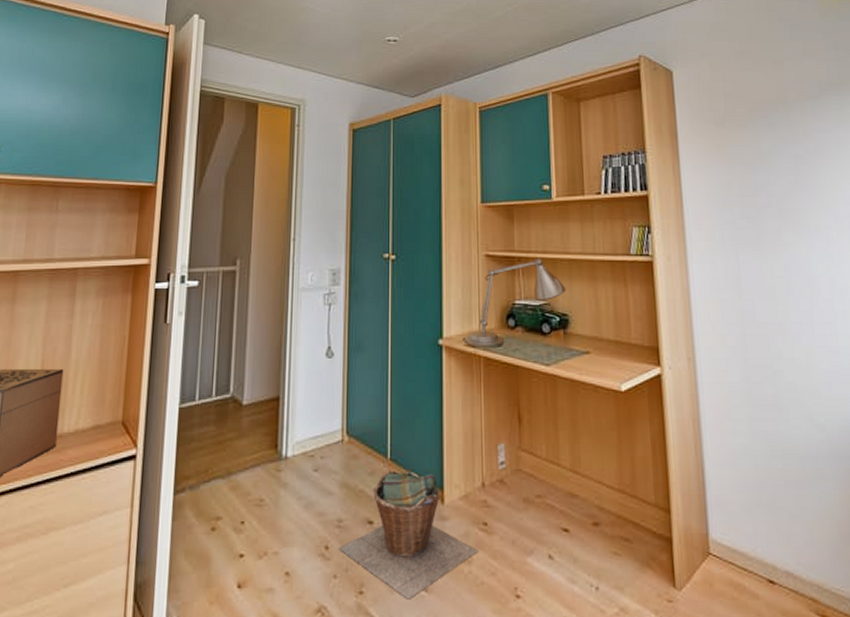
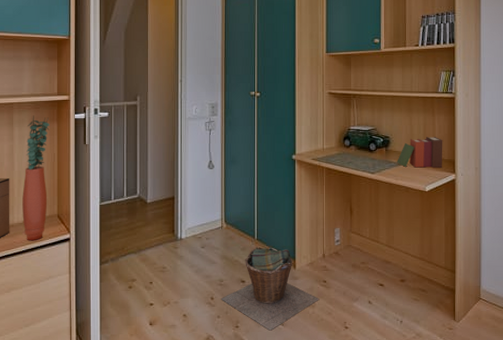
vase: none [75,284,122,459] -> present [22,115,50,241]
desk lamp: present [462,258,567,348] -> none [310,95,389,161]
books: none [580,315,642,358] -> present [397,137,443,168]

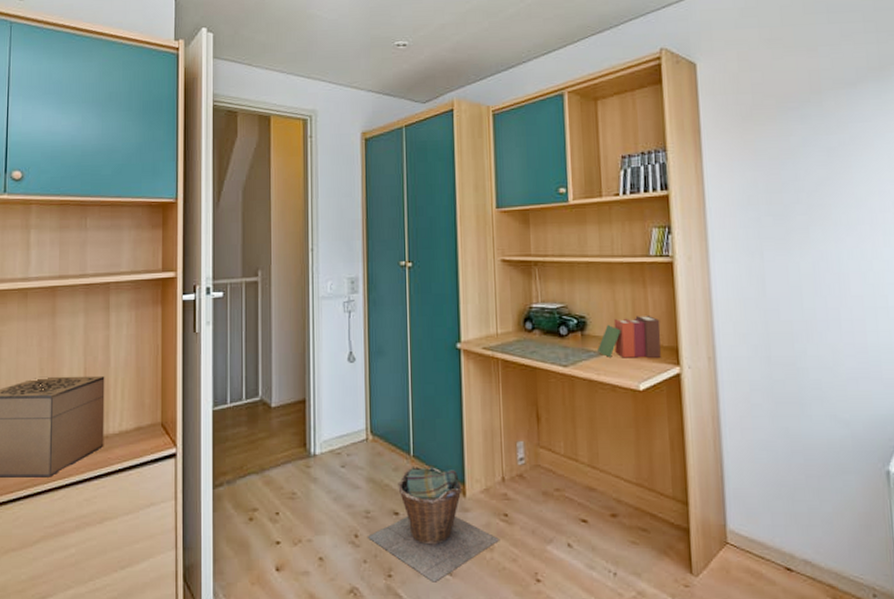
vase: present [22,115,50,241] -> none [119,297,153,457]

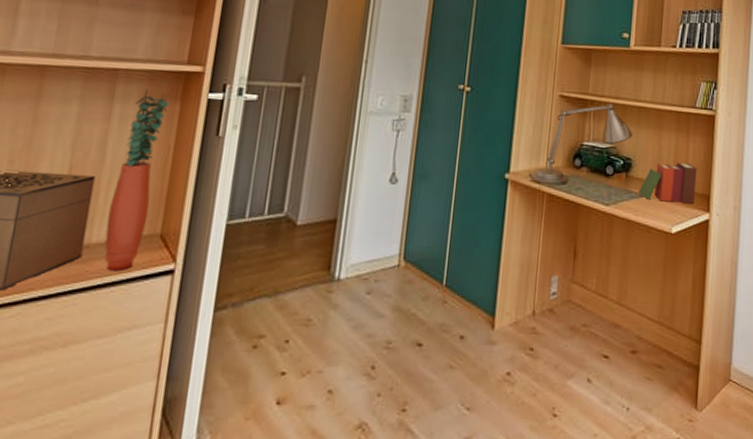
vase: none [119,297,153,457] -> present [105,89,169,272]
laundry basket: present [368,465,500,582] -> none [386,296,523,417]
desk lamp: none [480,261,584,351] -> present [528,102,634,185]

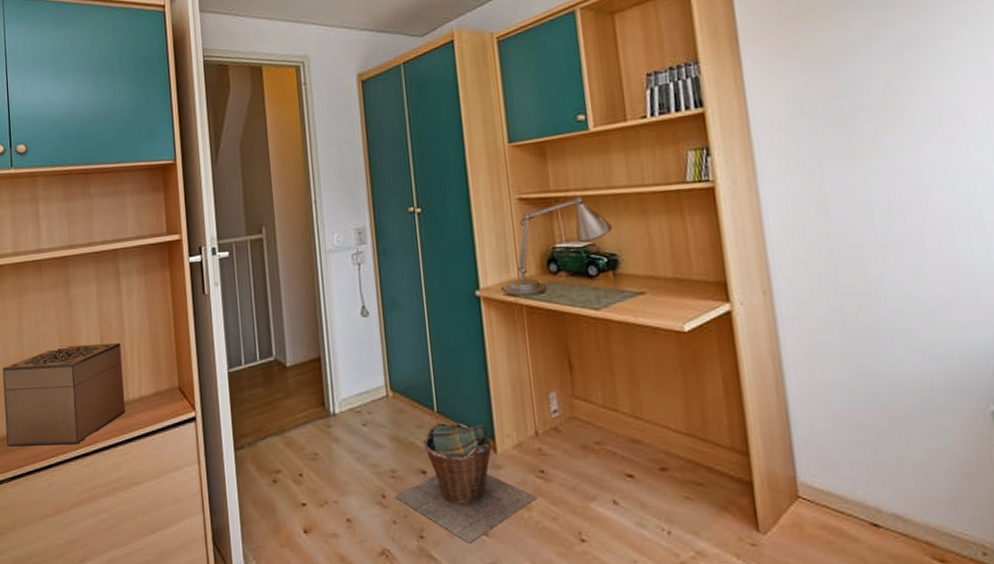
vase: present [105,89,169,272] -> none [136,262,166,422]
laundry basket: none [386,296,523,417] -> present [396,421,538,543]
books: present [639,163,698,204] -> none [633,248,707,297]

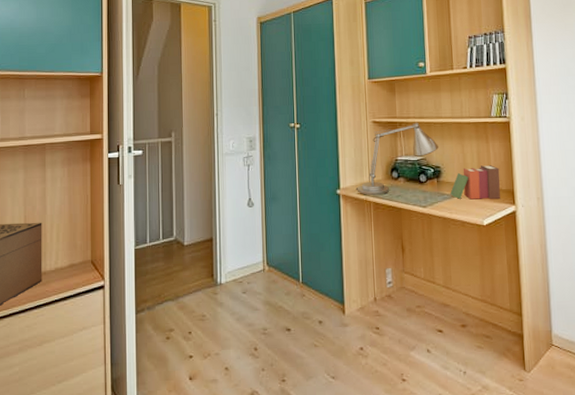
laundry basket: present [396,421,538,543] -> none [265,290,373,385]
books: none [633,248,707,297] -> present [450,165,500,200]

